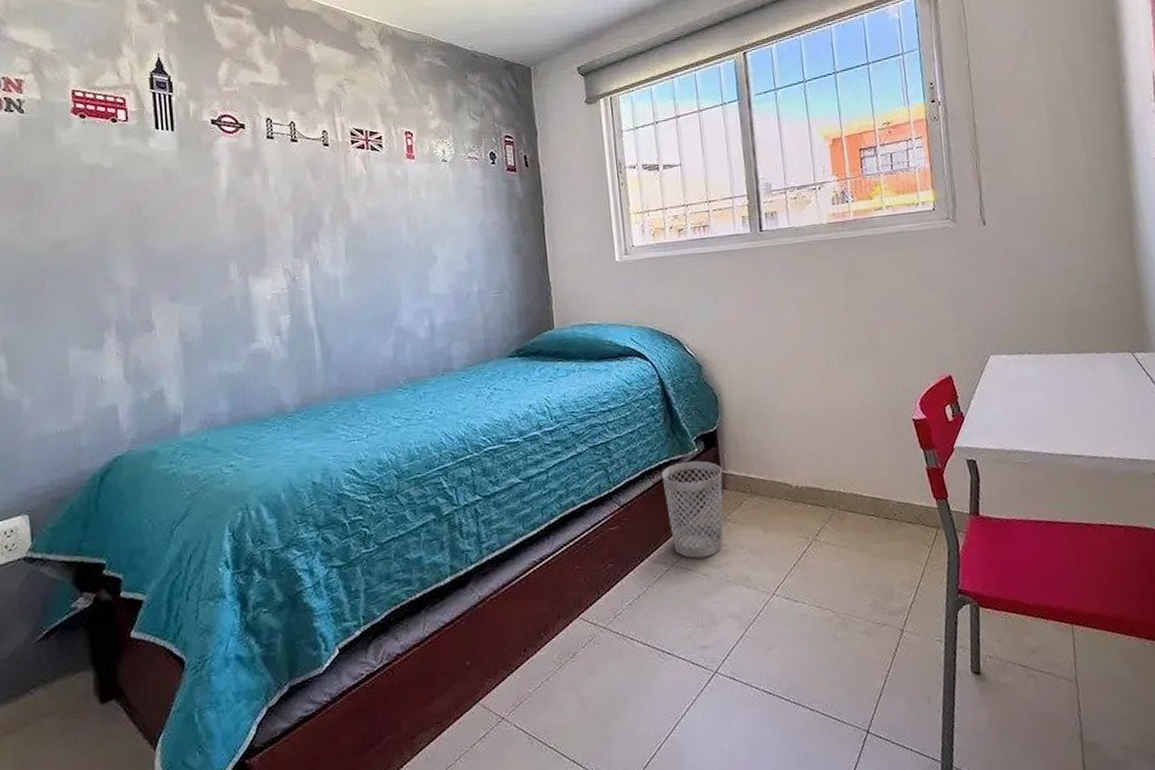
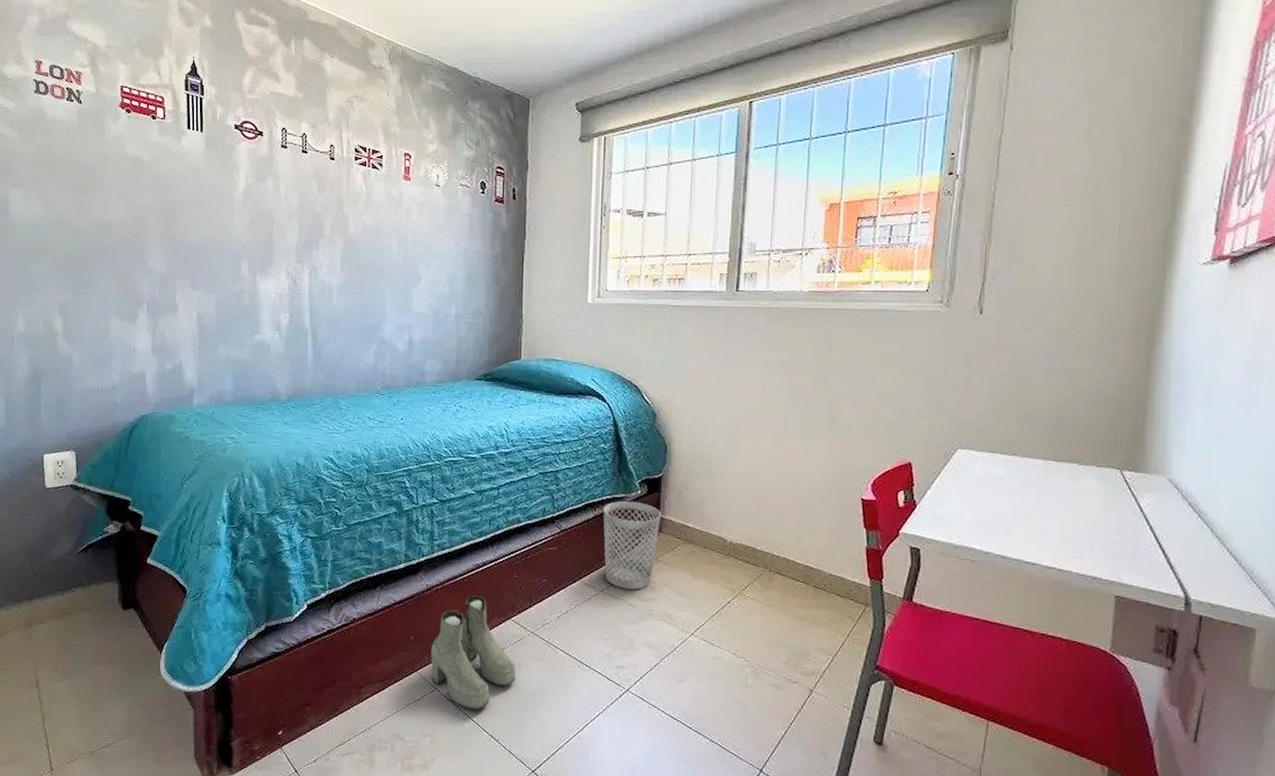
boots: none [491,597,593,735] -> present [430,596,516,710]

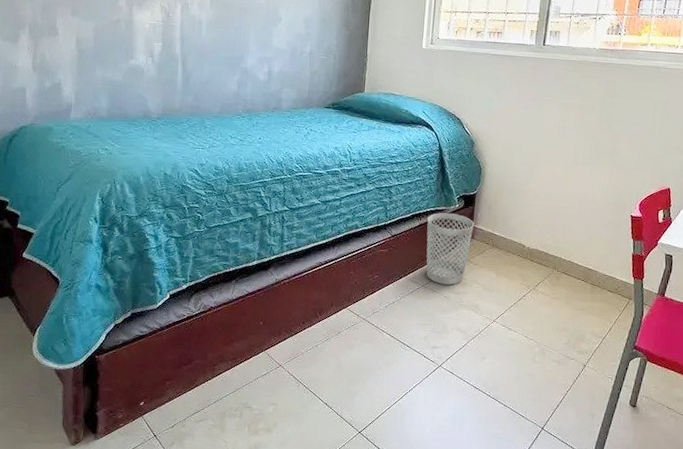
boots: present [430,596,516,710] -> none [277,288,349,383]

